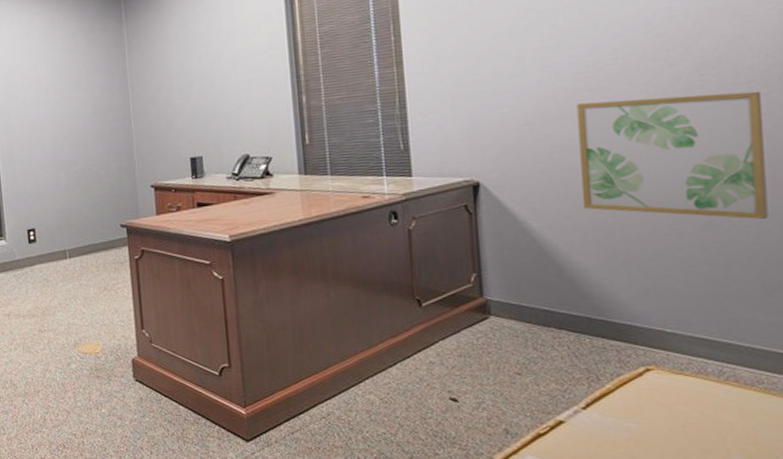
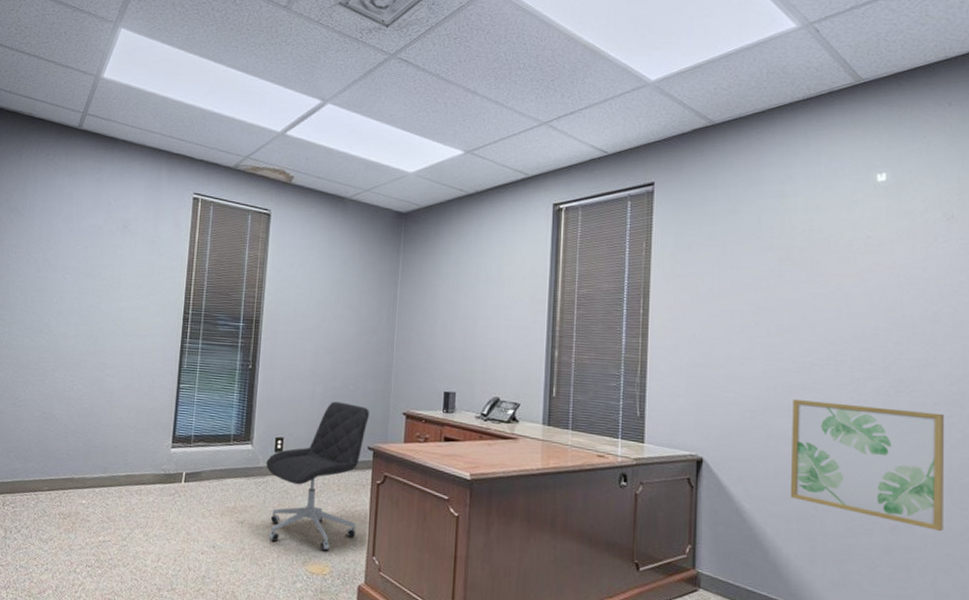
office chair: none [22,184,122,331] -> present [266,401,369,551]

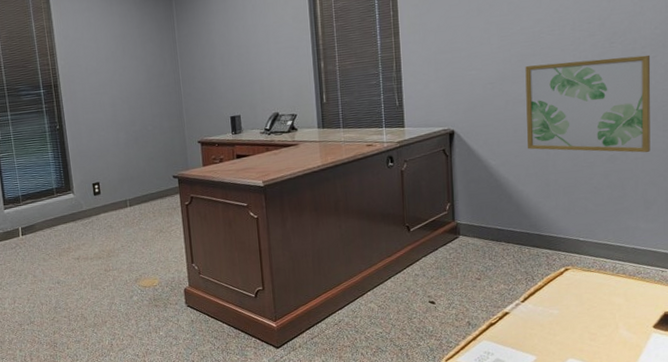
office chair: present [266,401,369,551] -> none [88,142,175,268]

